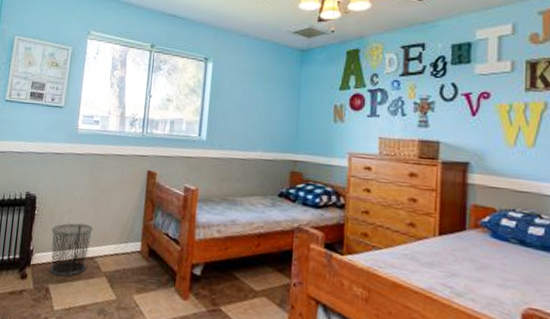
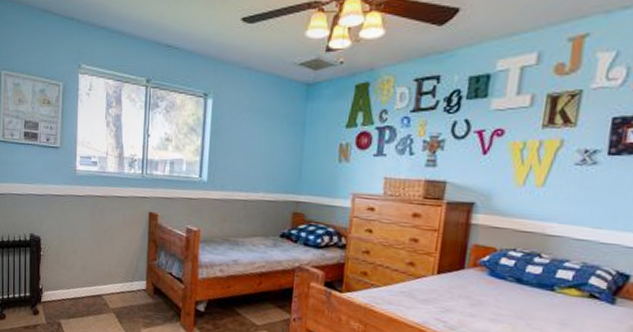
waste bin: present [50,223,93,276] -> none [58,263,99,312]

